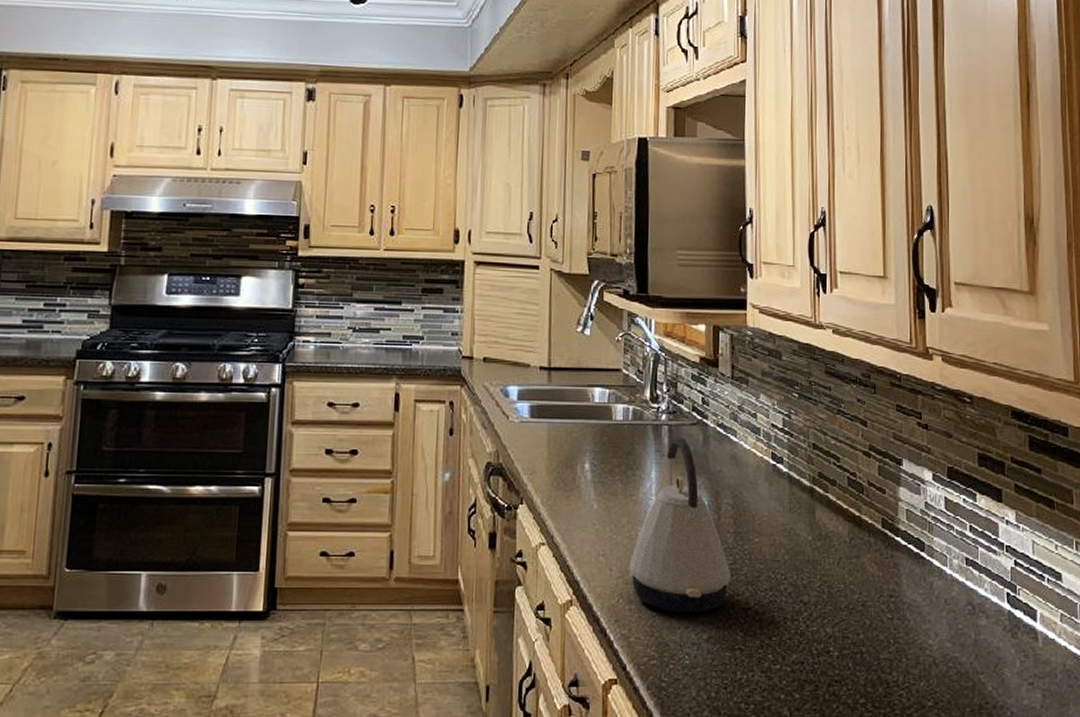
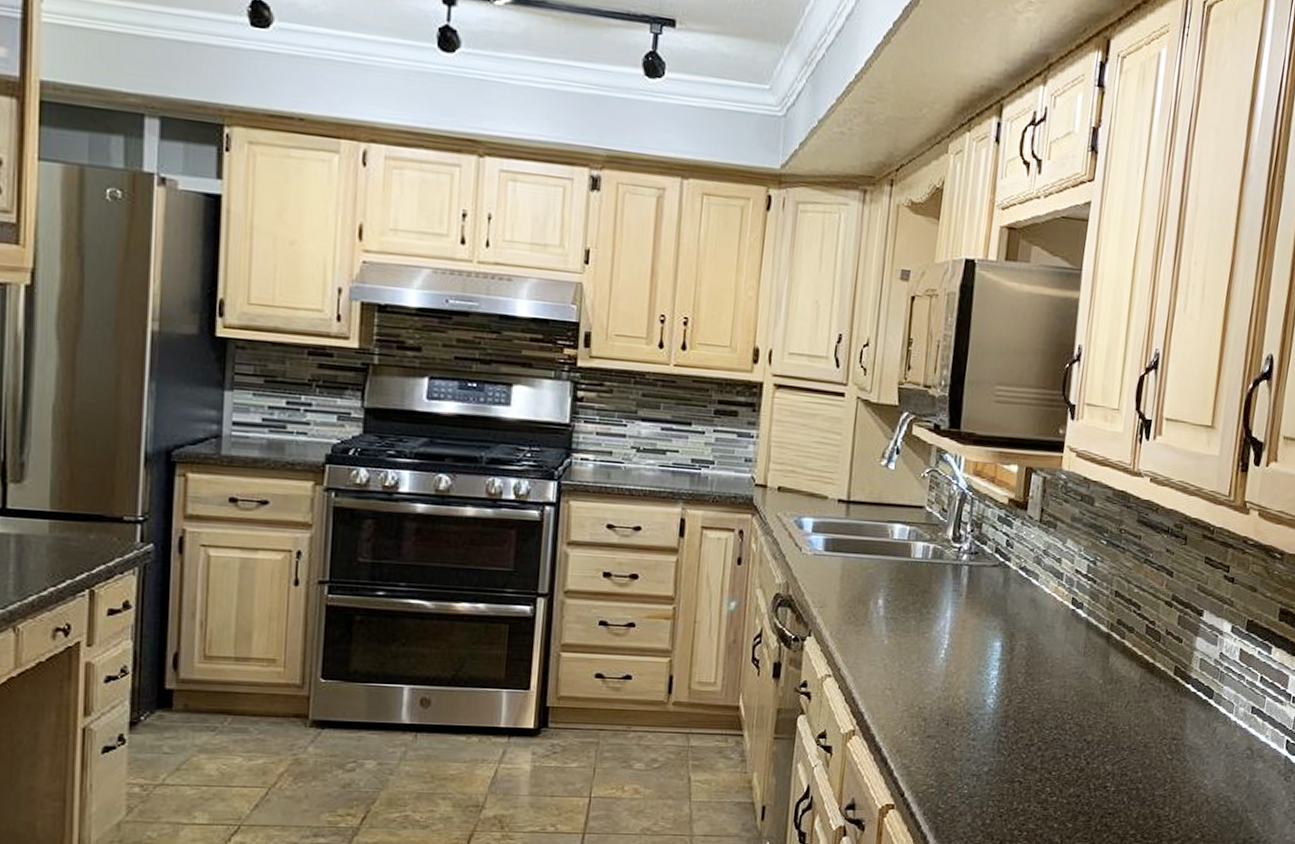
kettle: present [628,436,731,613] -> none [914,577,1018,747]

